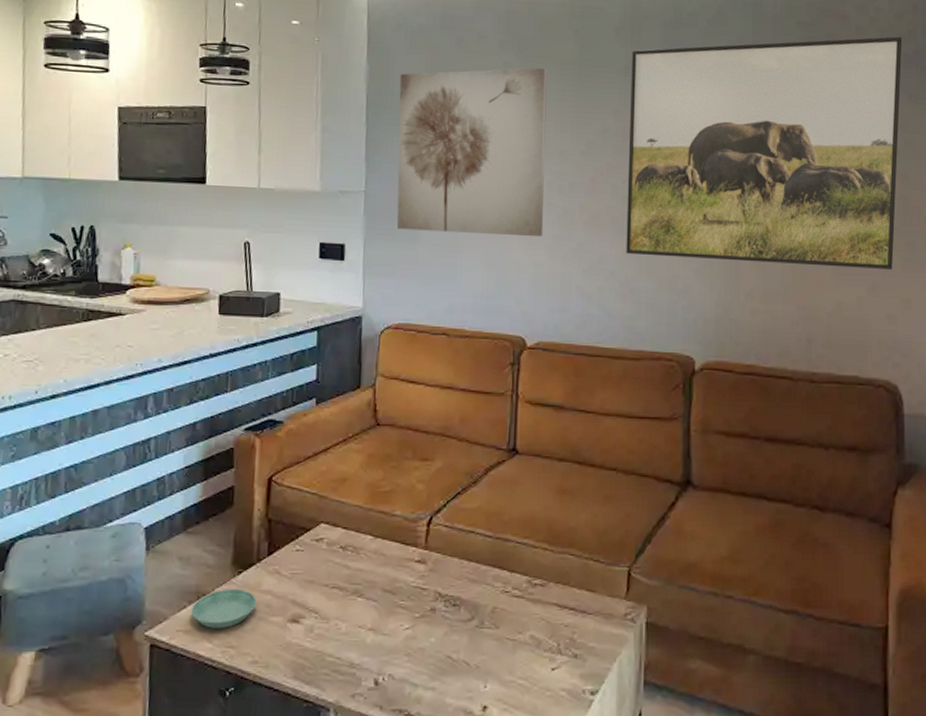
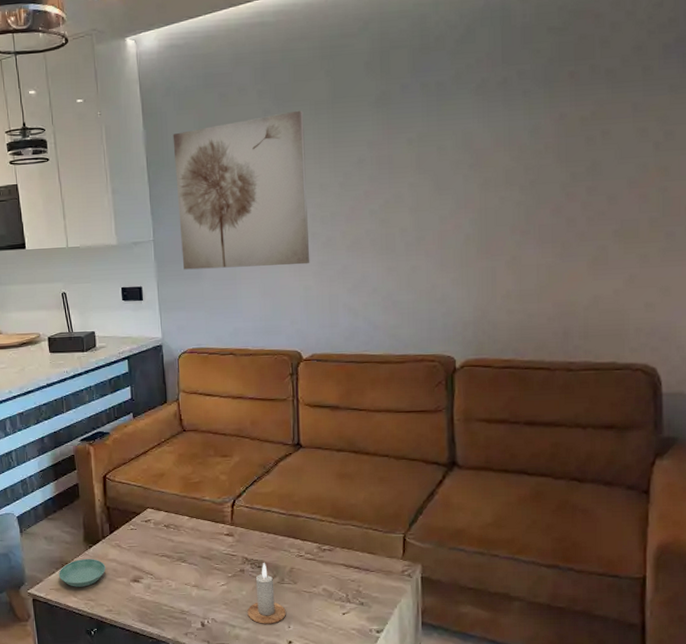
candle: none [435,600,483,682] -> present [247,563,286,624]
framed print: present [626,36,902,269] -> none [382,26,662,271]

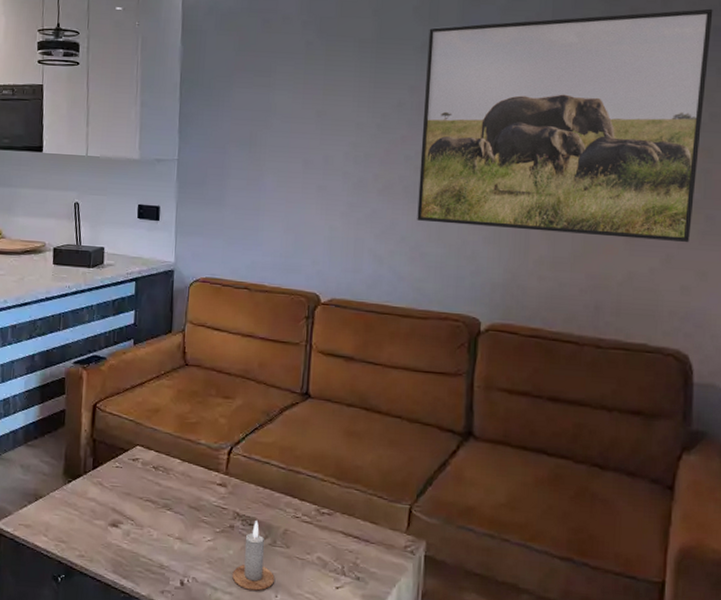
saucer: present [59,558,106,587] -> none [31,494,83,526]
wall art: present [173,110,310,270] -> none [205,46,347,204]
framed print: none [382,26,662,271] -> present [417,8,713,242]

